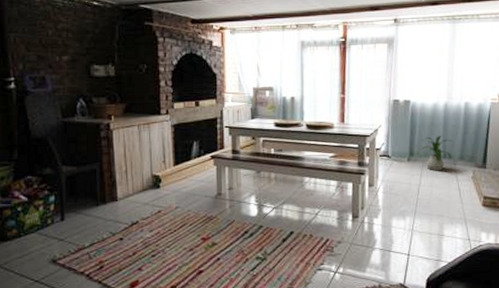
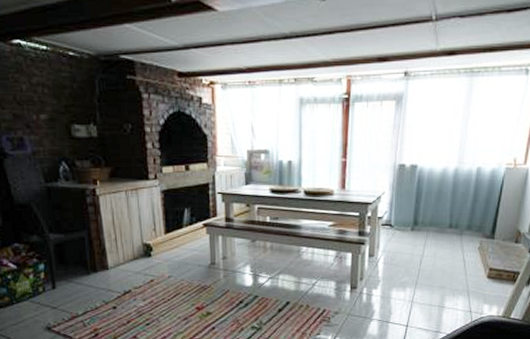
house plant: present [421,136,453,170] -> none [427,204,461,240]

